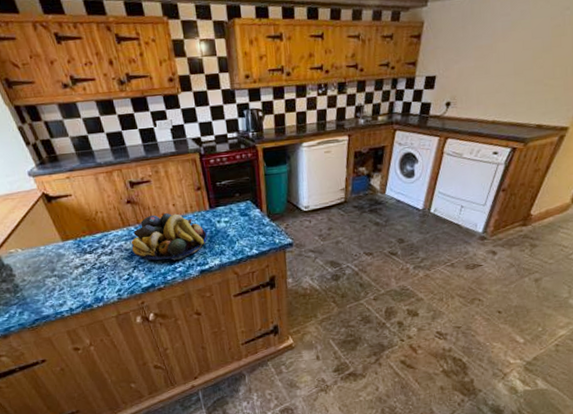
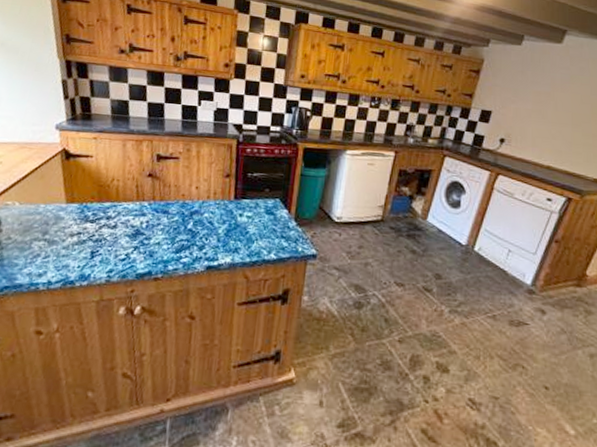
fruit bowl: present [131,213,208,261] -> none [138,193,226,249]

